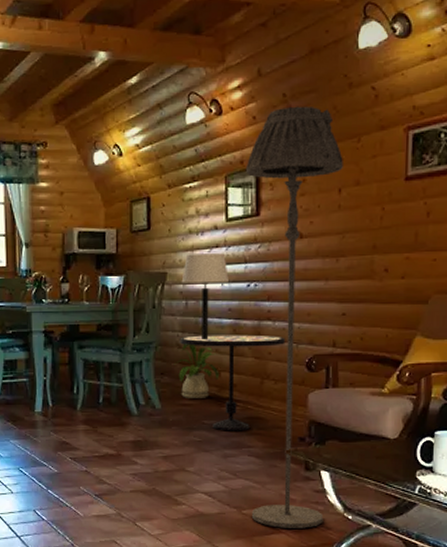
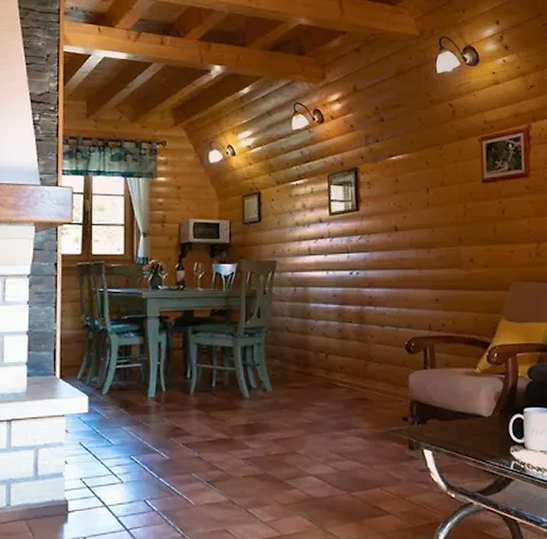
house plant: present [173,343,220,398] -> none [283,328,327,381]
side table: present [180,335,286,431] -> none [289,319,386,413]
table lamp: present [181,253,229,340] -> none [290,244,333,325]
floor lamp: present [245,105,343,529] -> none [345,117,429,509]

